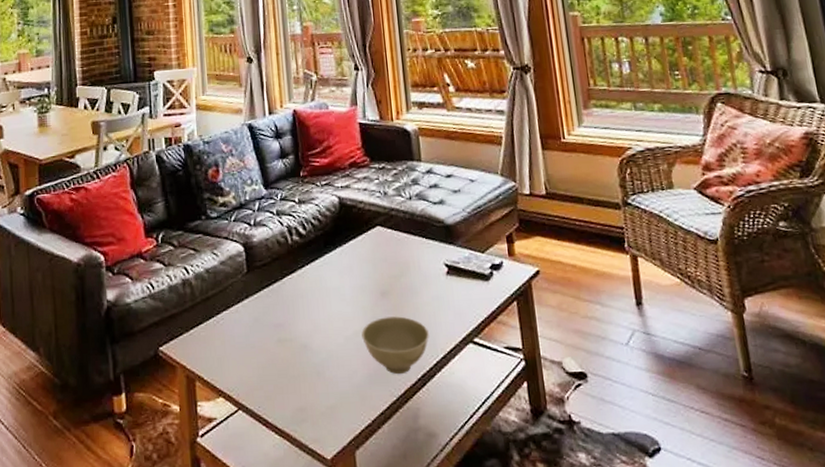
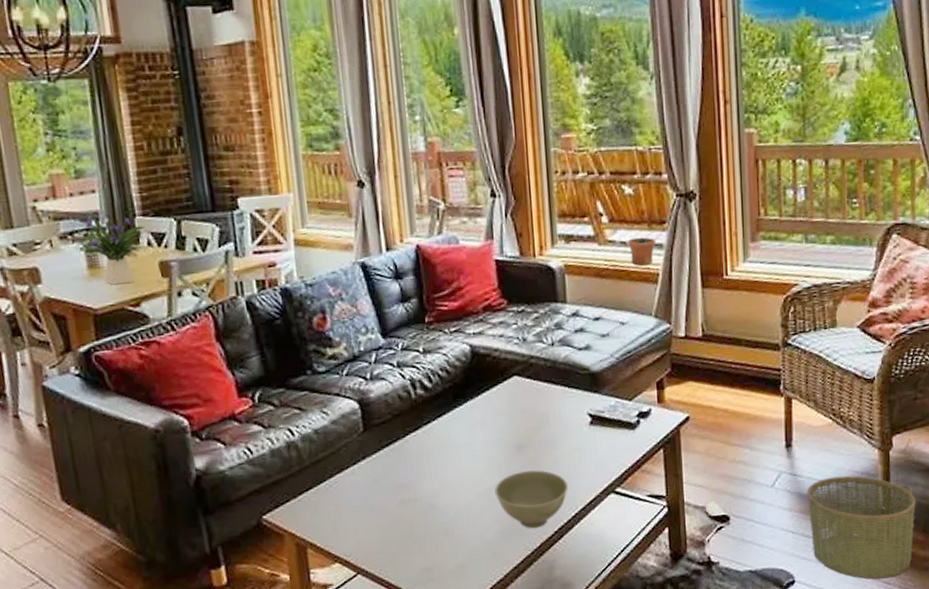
flower arrangement: none [34,85,84,140] -> present [80,216,146,285]
planter: none [473,104,498,130] -> present [628,237,655,267]
basket: none [662,337,784,453] -> present [806,476,916,579]

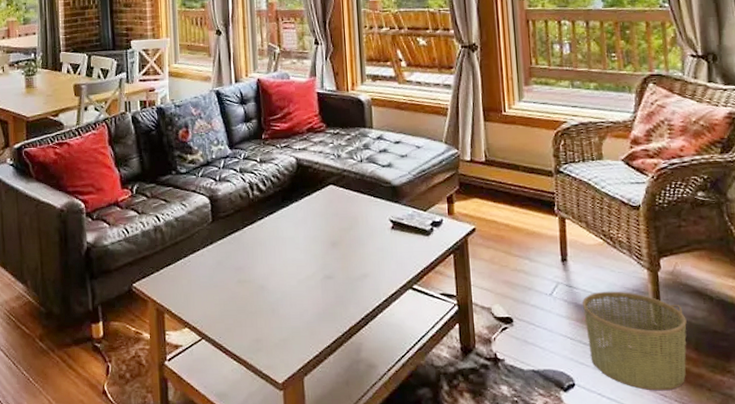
flower arrangement: present [80,216,146,285] -> none [22,51,67,100]
bowl: present [495,470,568,528] -> none [313,264,373,313]
planter: present [628,237,655,267] -> none [423,79,445,102]

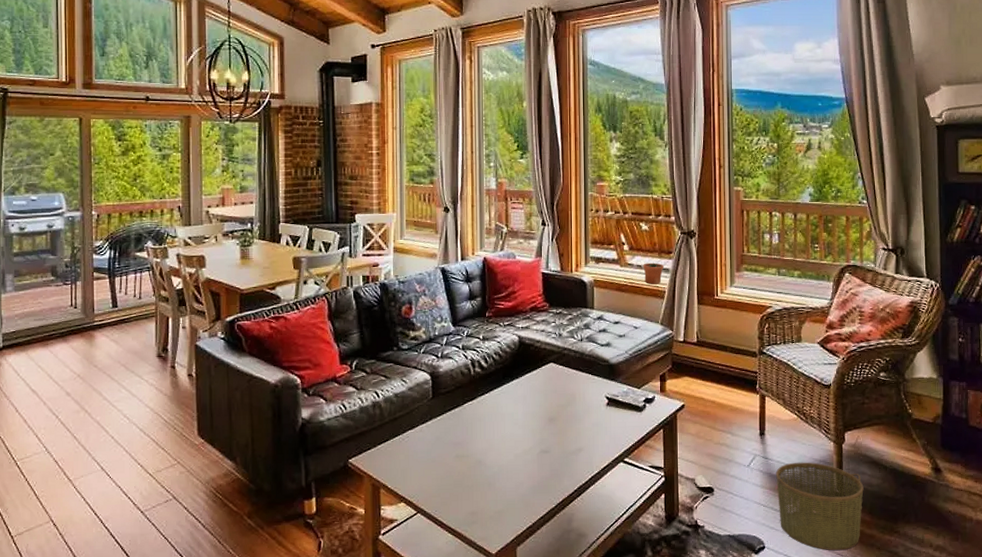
planter: none [423,79,445,102] -> present [643,263,664,285]

